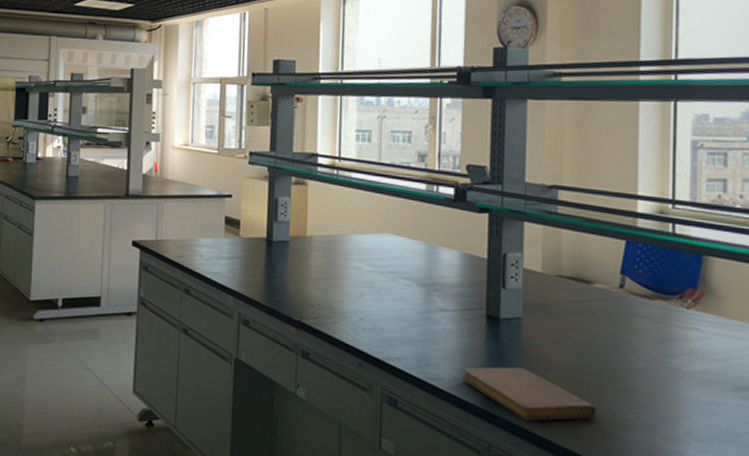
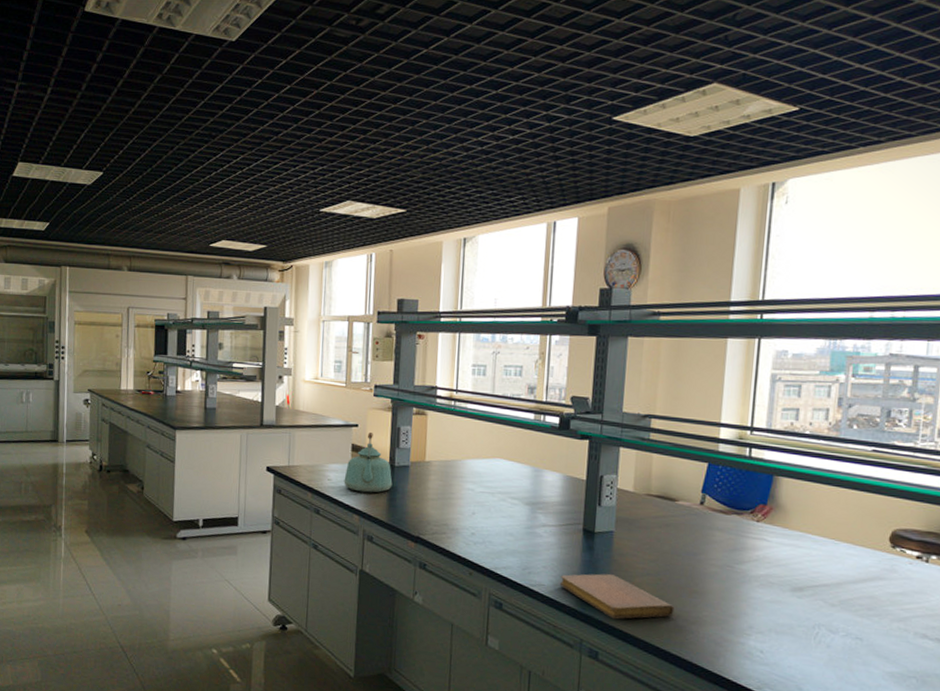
kettle: none [216,204,271,272] -> present [344,433,393,493]

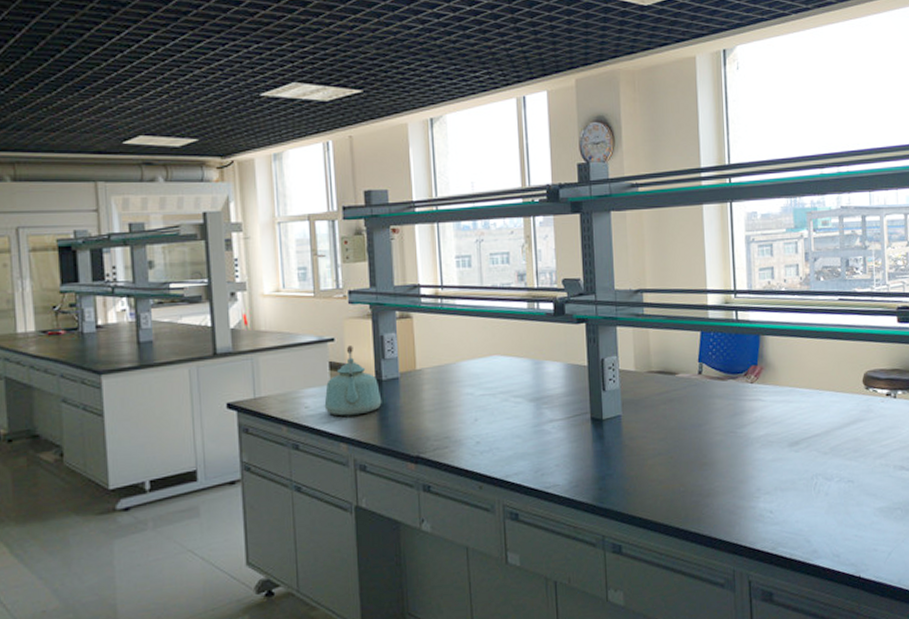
notebook: present [560,573,675,620] -> none [574,461,688,508]

